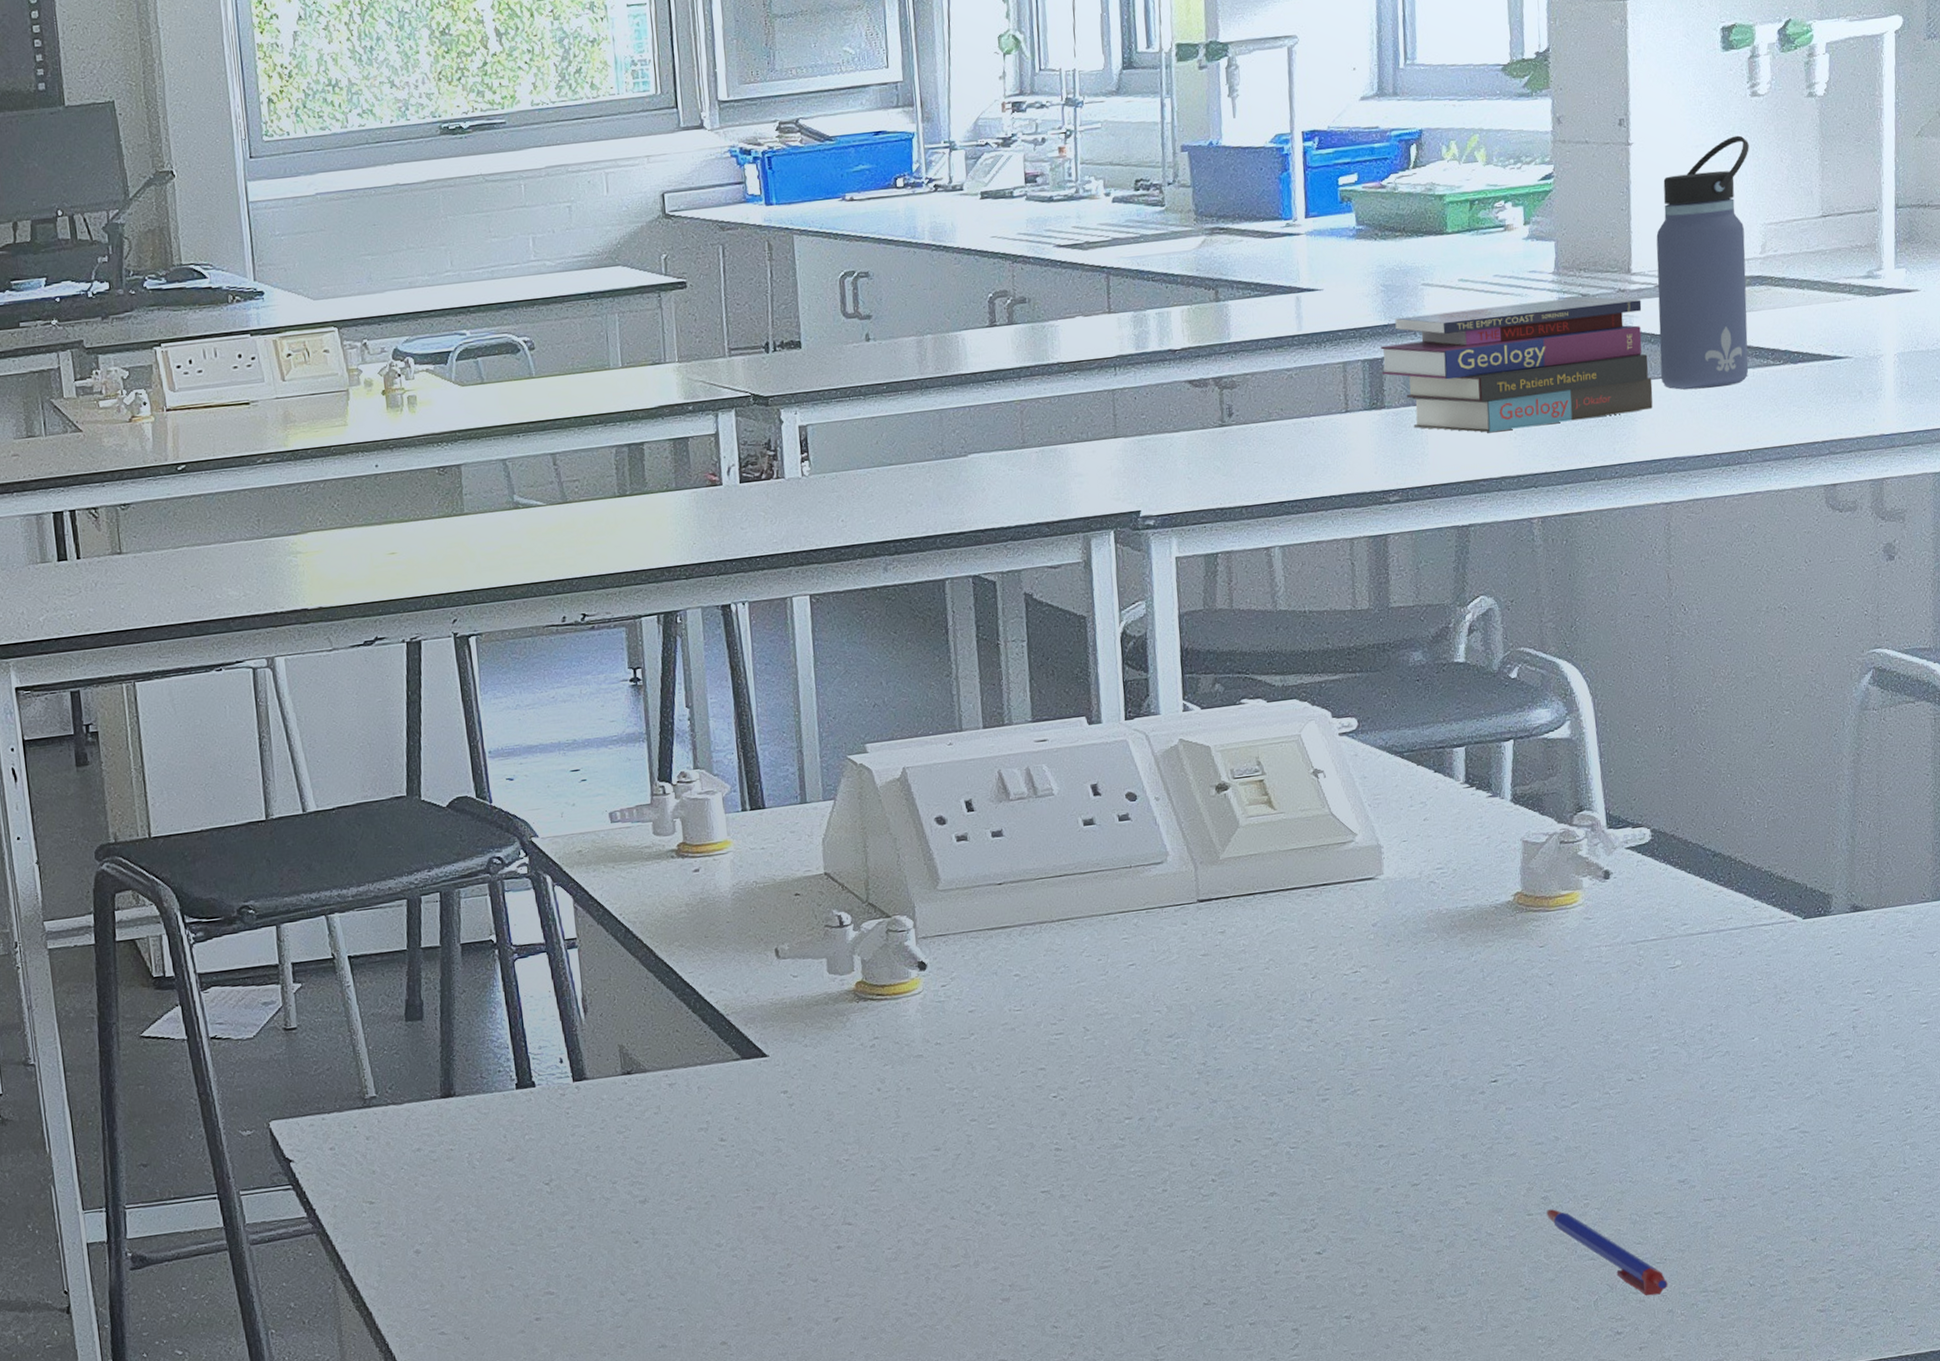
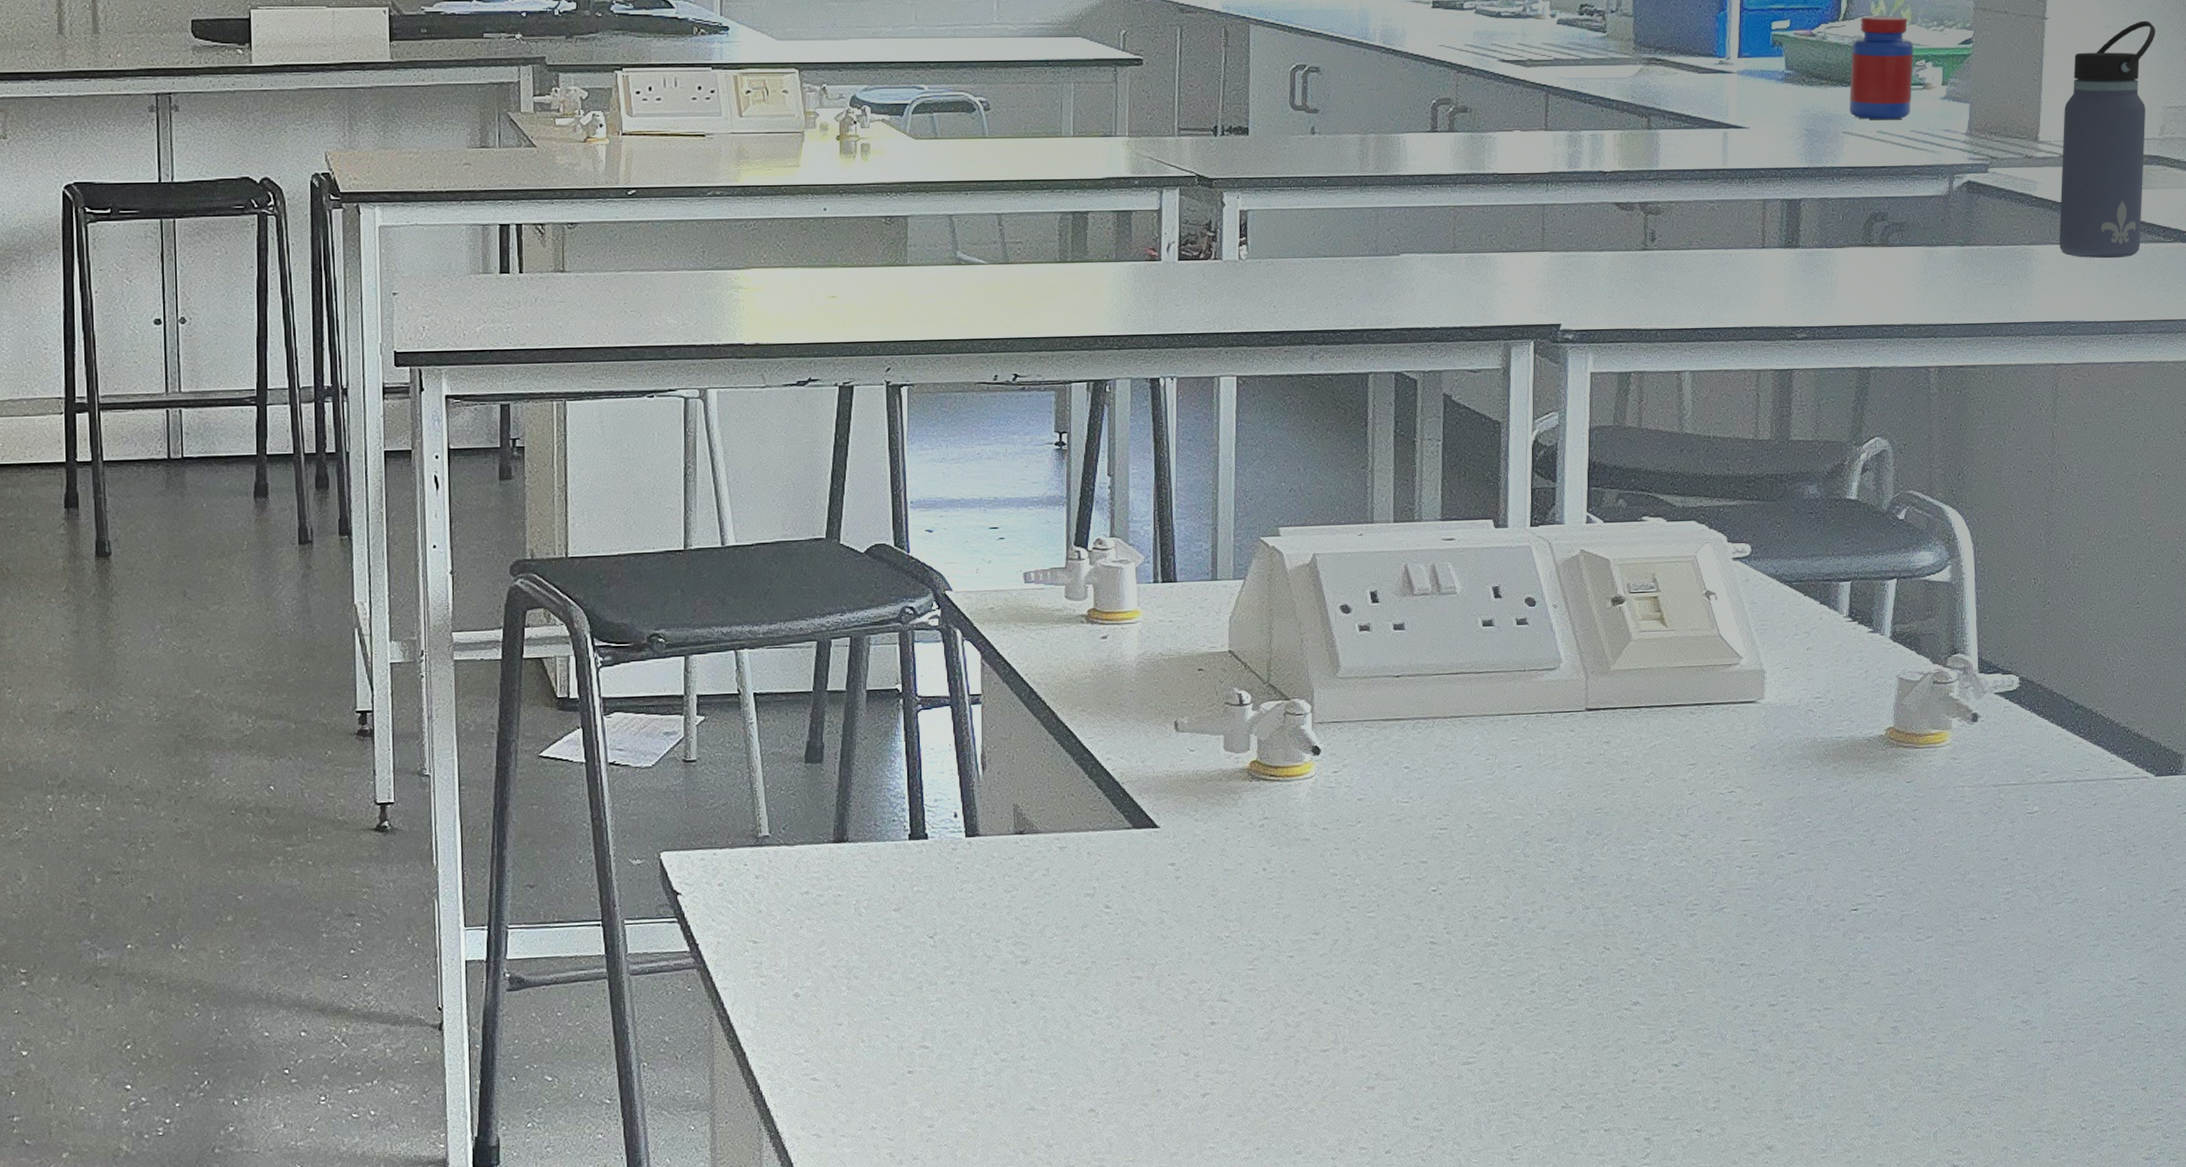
books: present [1381,296,1653,433] -> none [1799,159,2051,280]
jar: none [1425,158,1493,269] -> present [1850,16,1913,120]
pen: present [1546,1209,1668,1297] -> none [1895,1039,2004,1132]

